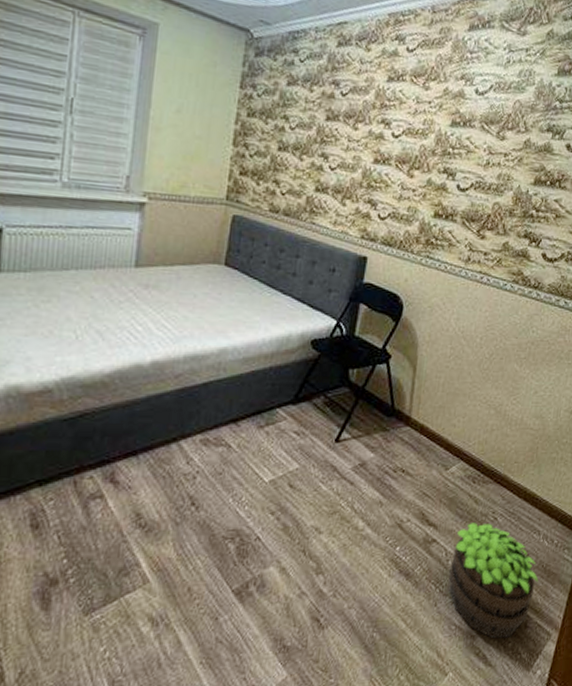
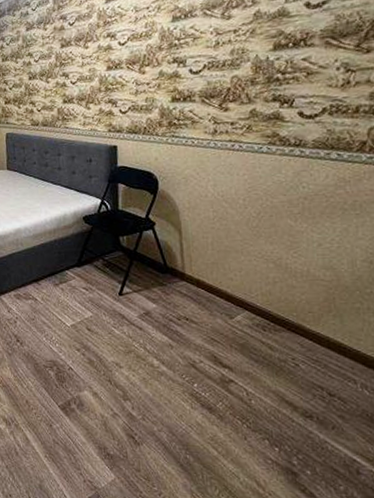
potted plant: present [449,523,539,639] -> none [254,367,365,481]

